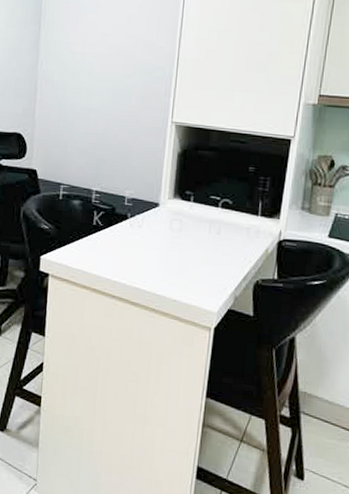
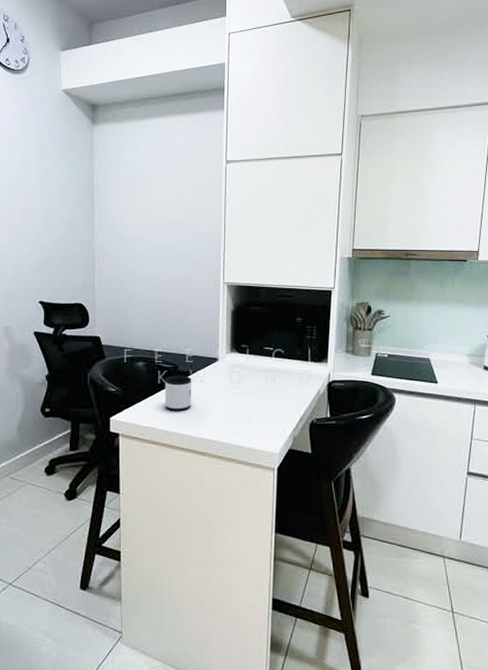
mug: none [99,217,130,257] -> present [165,375,192,411]

